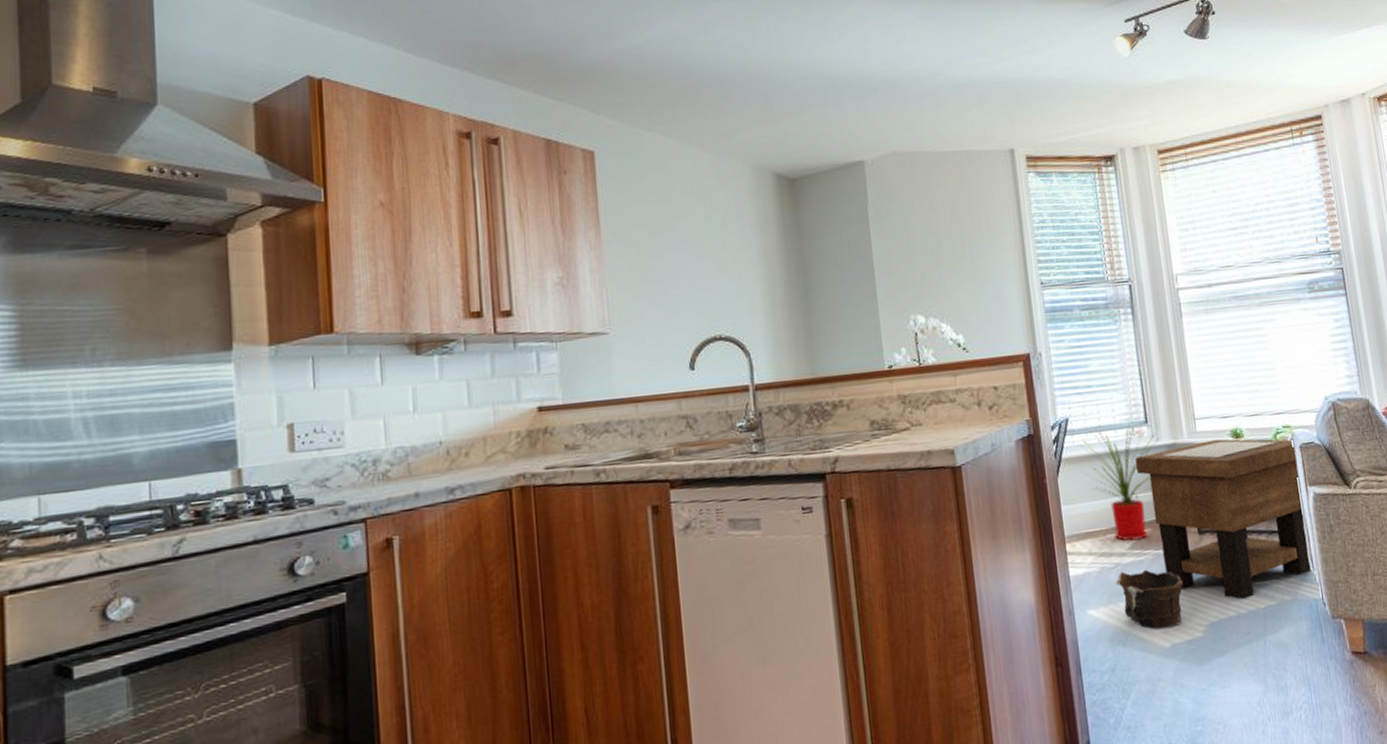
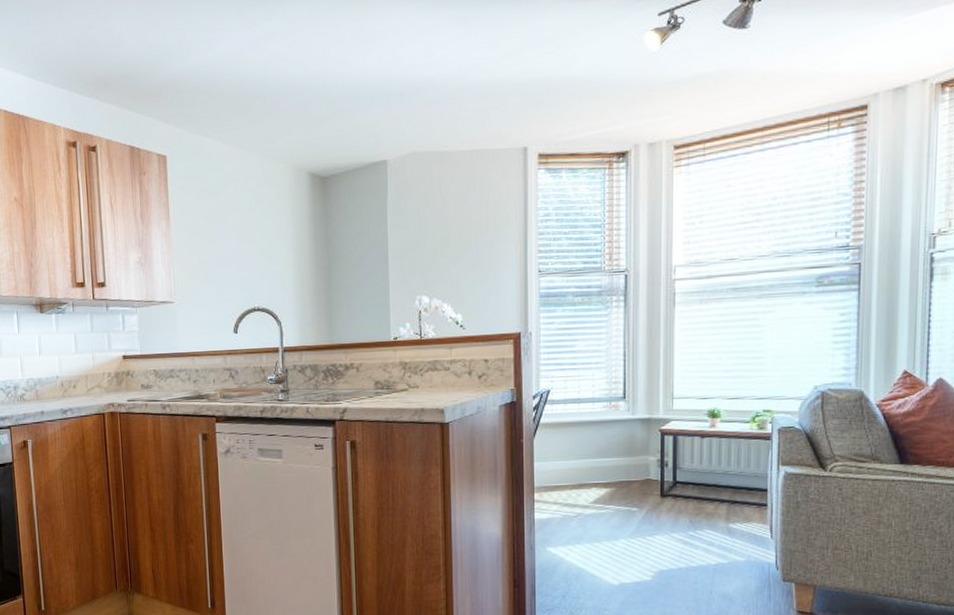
house plant: present [1081,424,1159,542] -> none [560,398,635,497]
clay pot: present [1116,569,1183,629] -> none [576,520,639,569]
side table: present [1134,439,1312,600] -> none [608,417,772,556]

